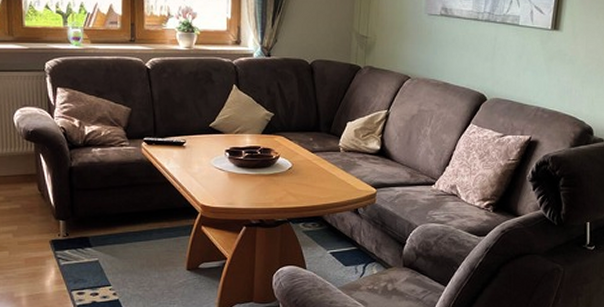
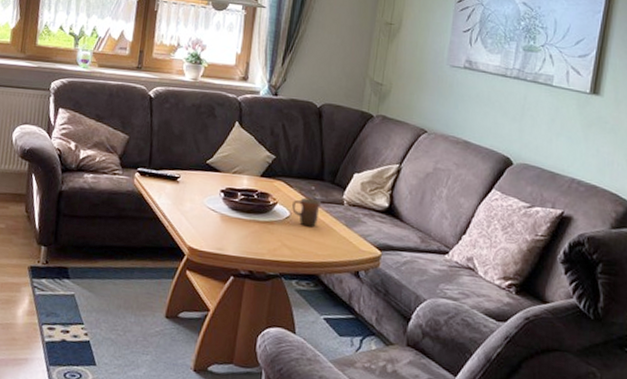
mug: none [294,148,320,175] -> present [292,197,322,227]

